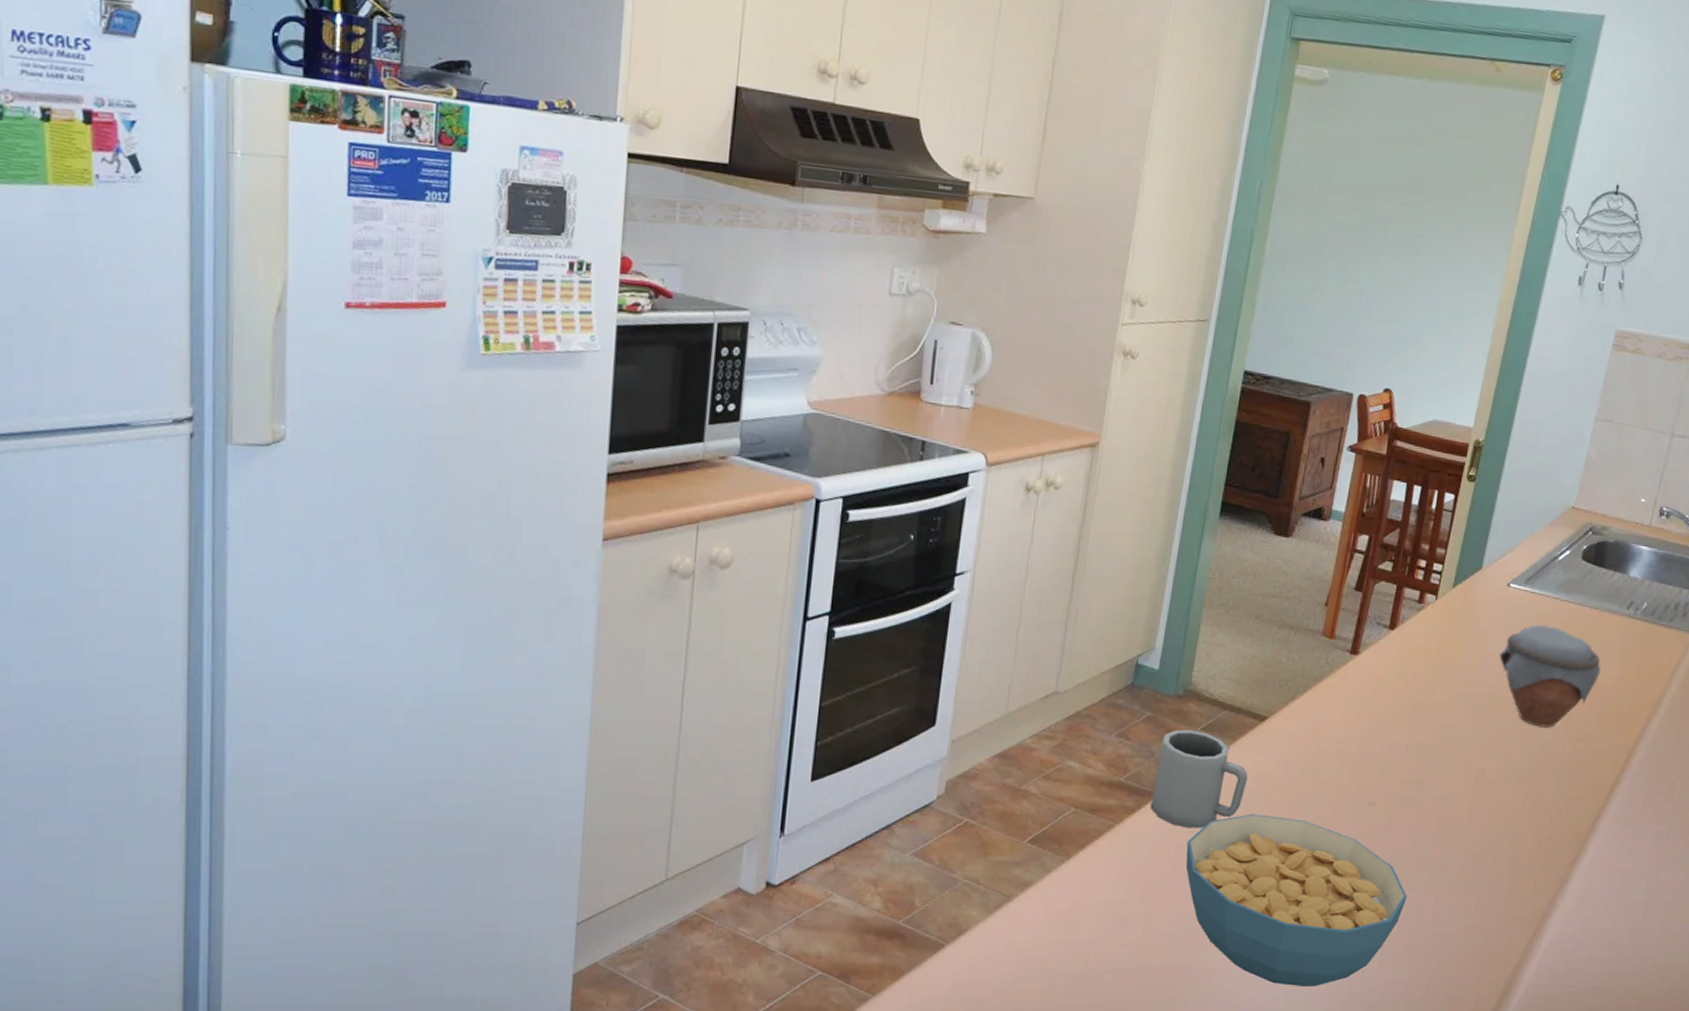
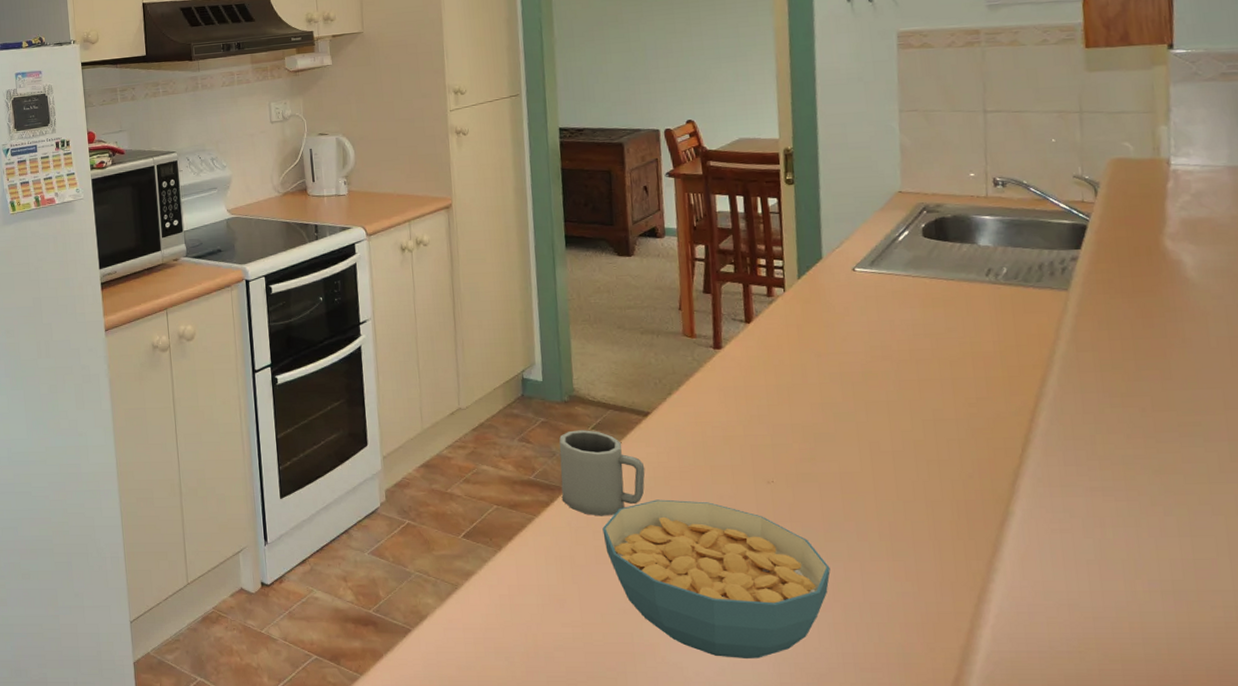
jar: present [1499,625,1601,728] -> none [863,301,975,397]

